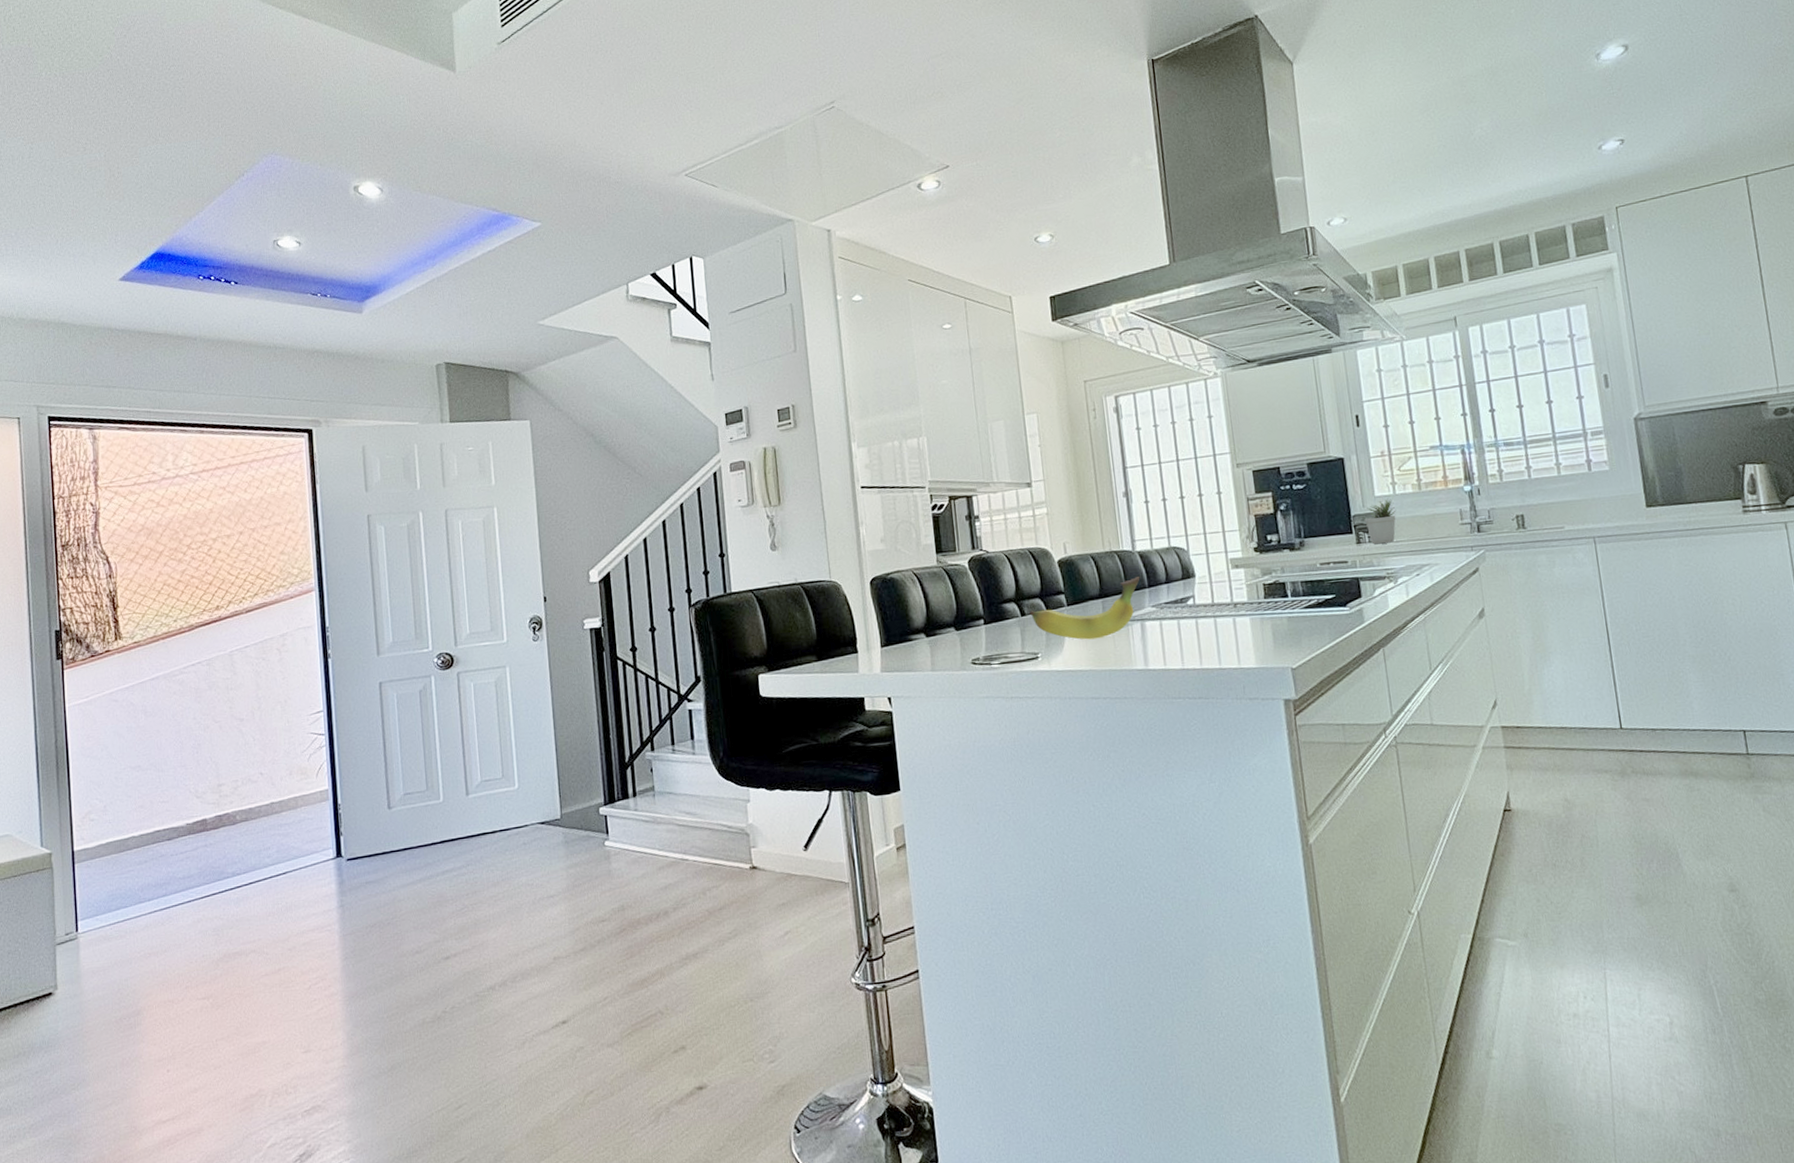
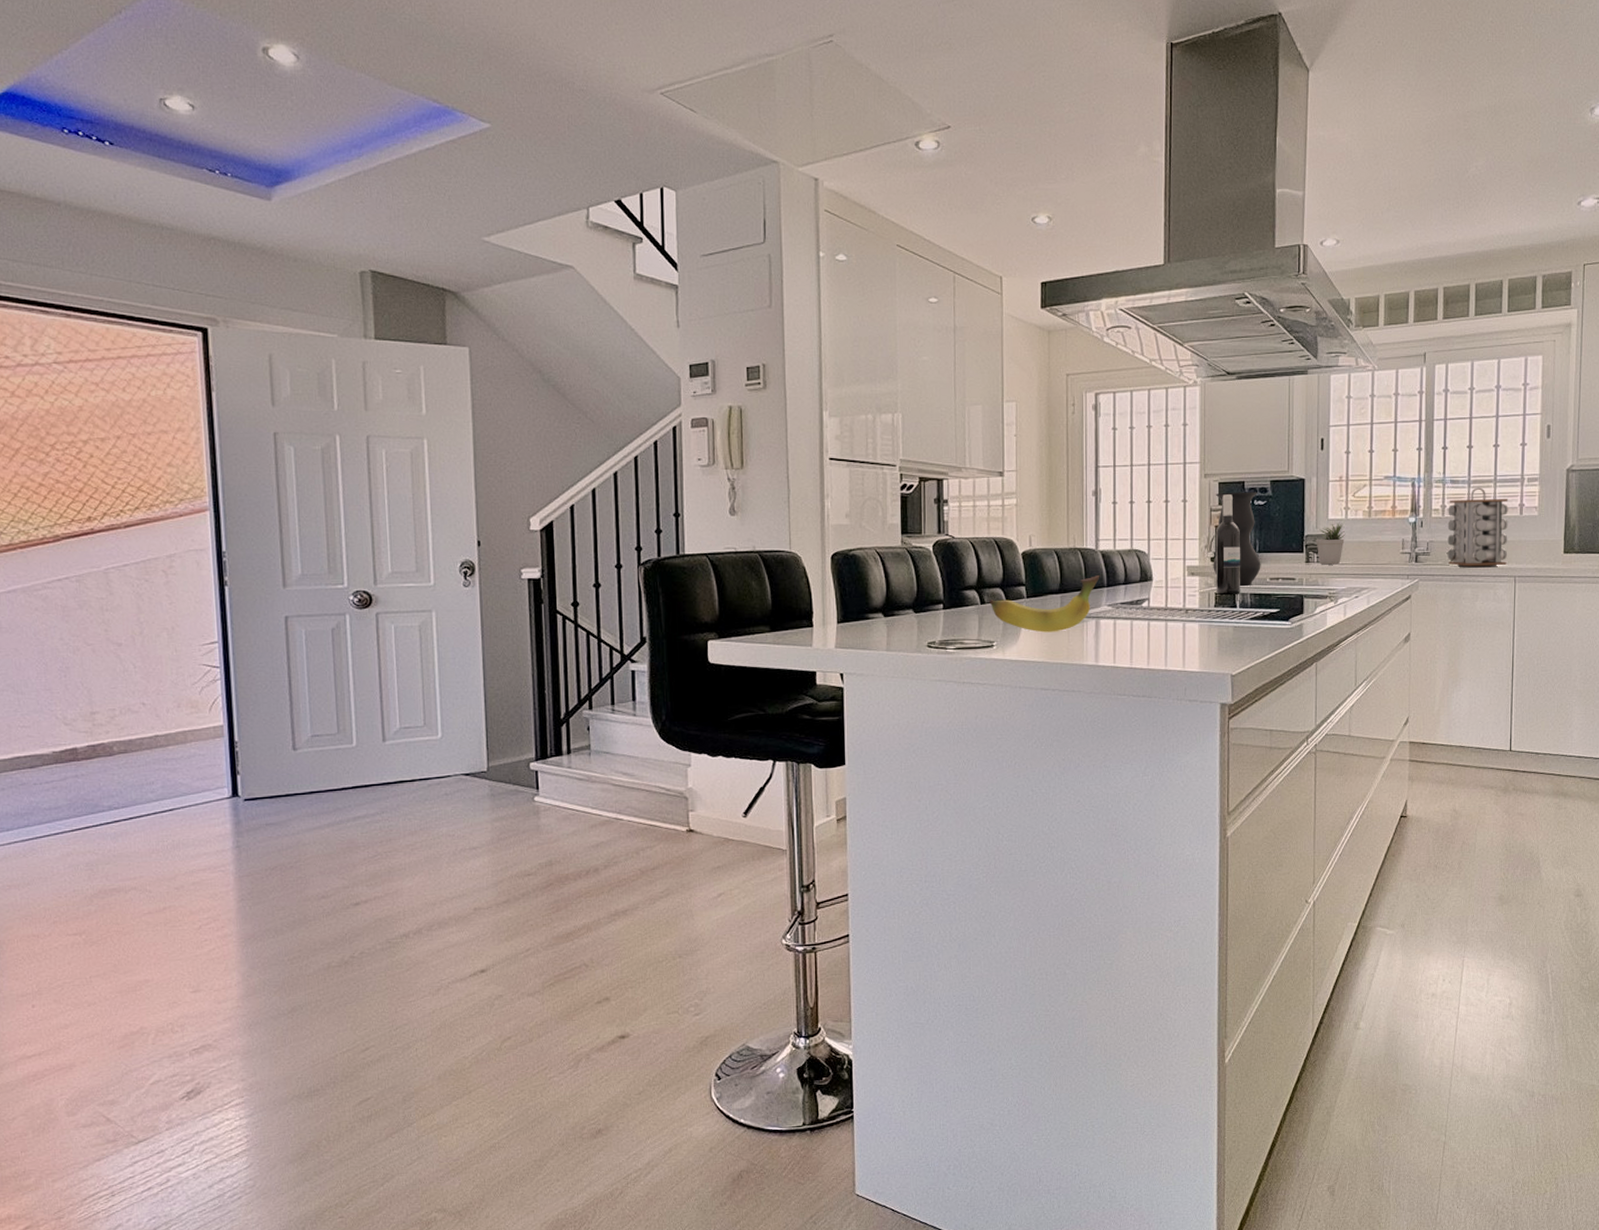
vase: none [1250,476,1309,574] -> present [1213,492,1261,586]
wine bottle: none [1255,481,1290,587] -> present [1215,494,1241,596]
spice rack: none [1505,447,1582,533] -> present [1447,487,1509,568]

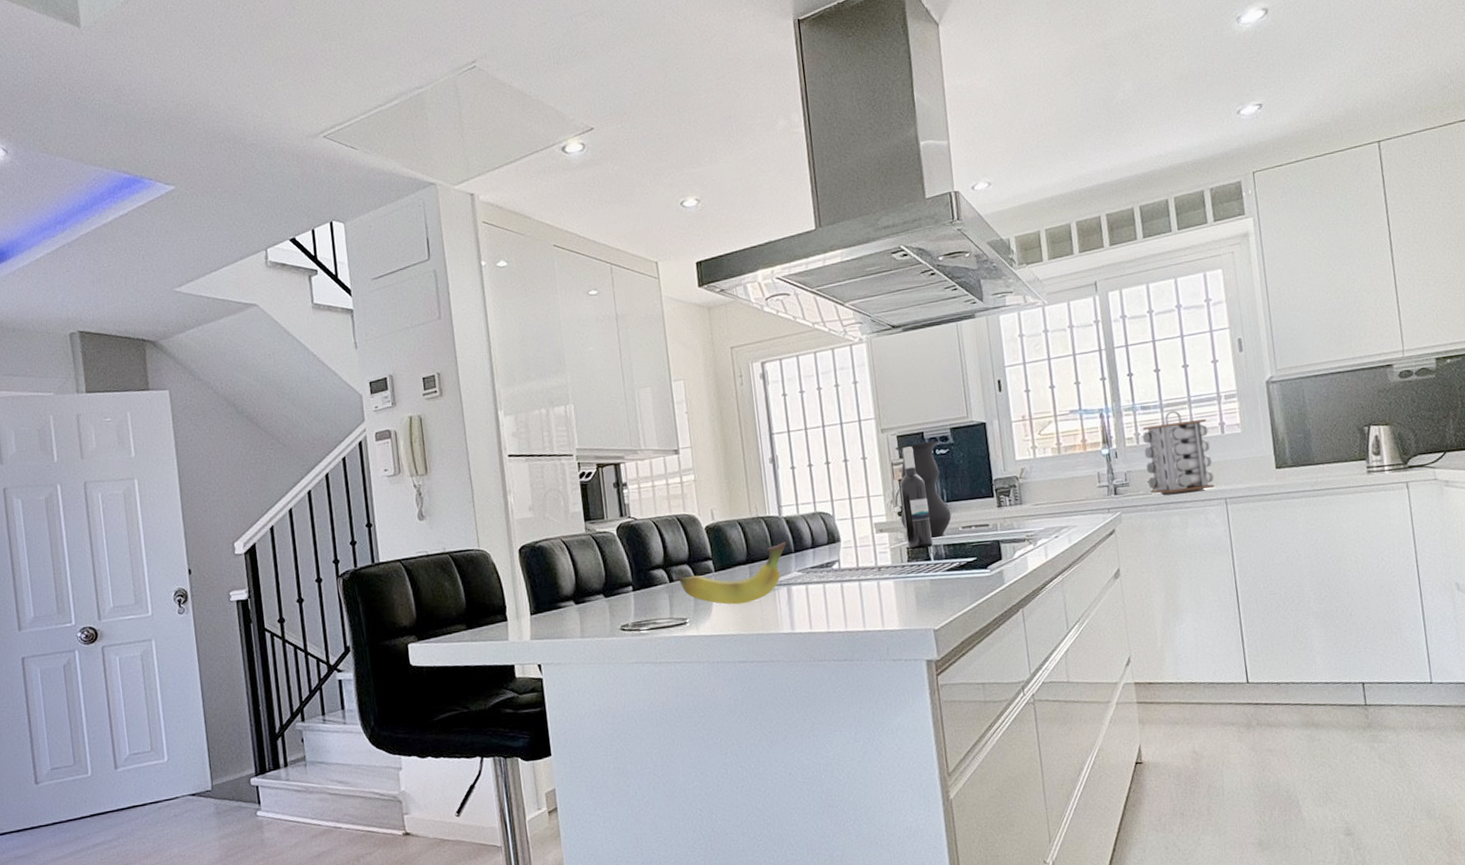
potted plant: present [1316,522,1346,565] -> none [1005,462,1036,508]

